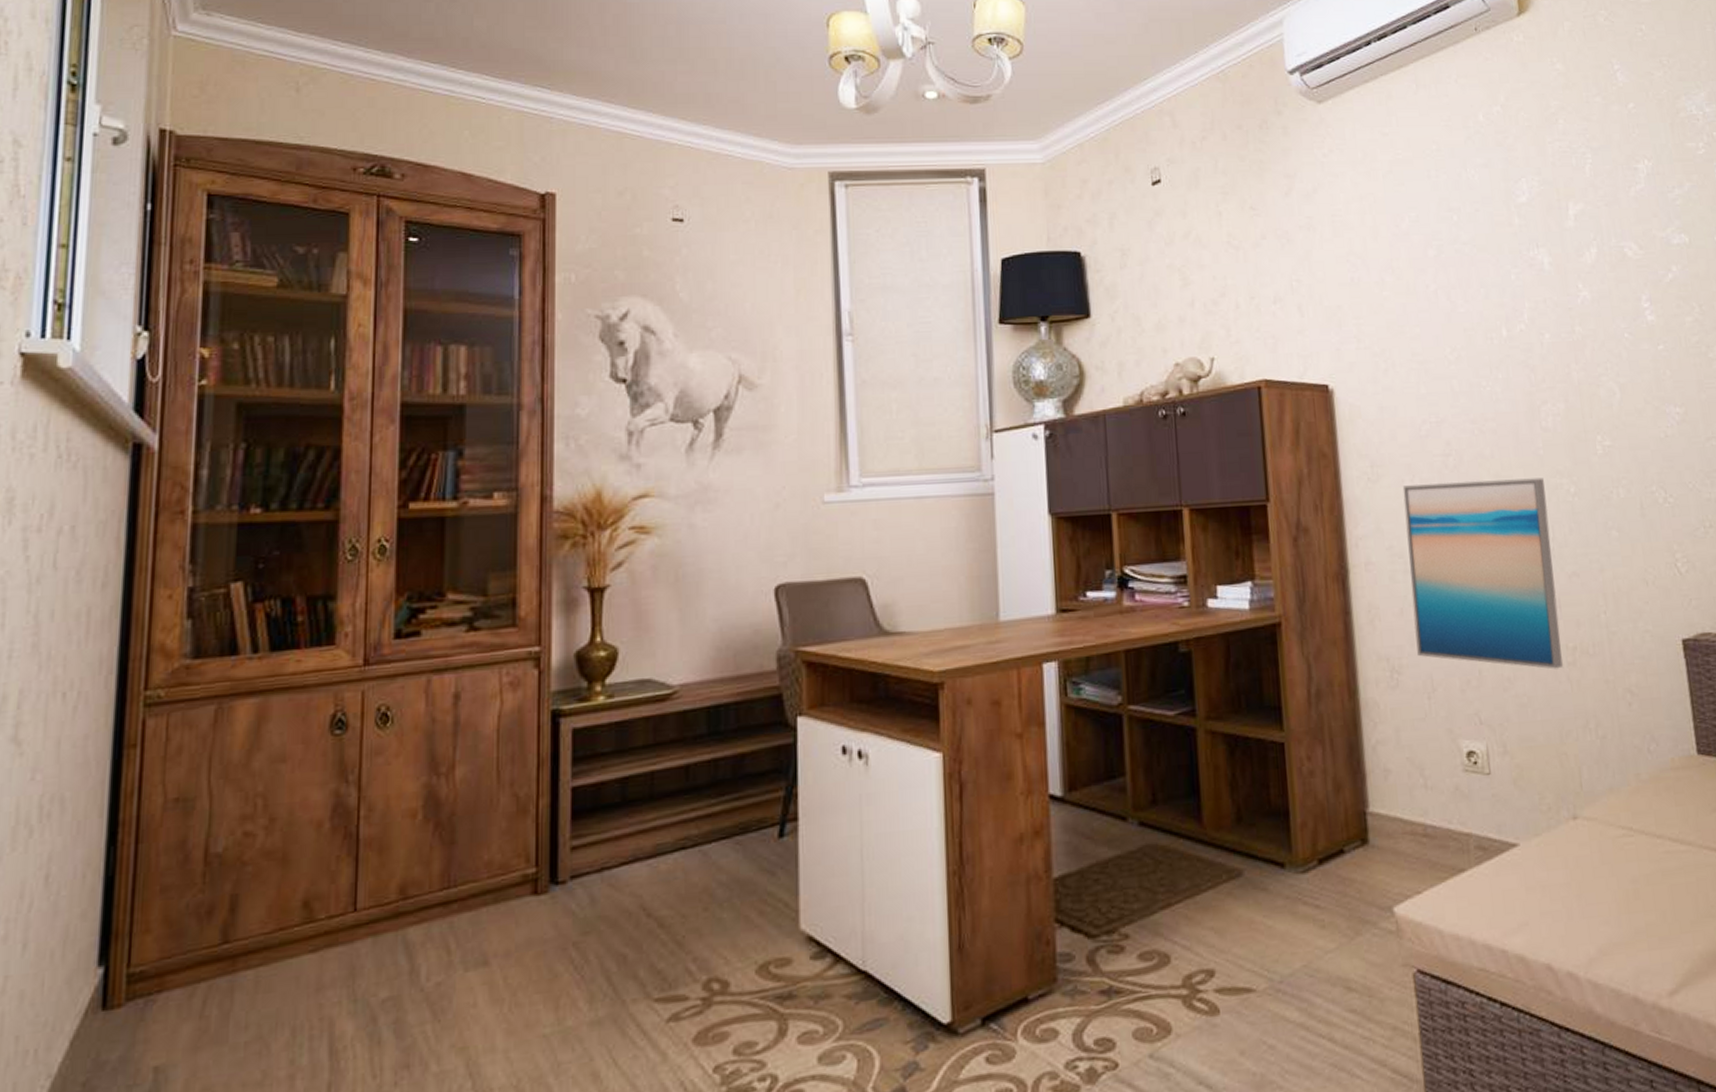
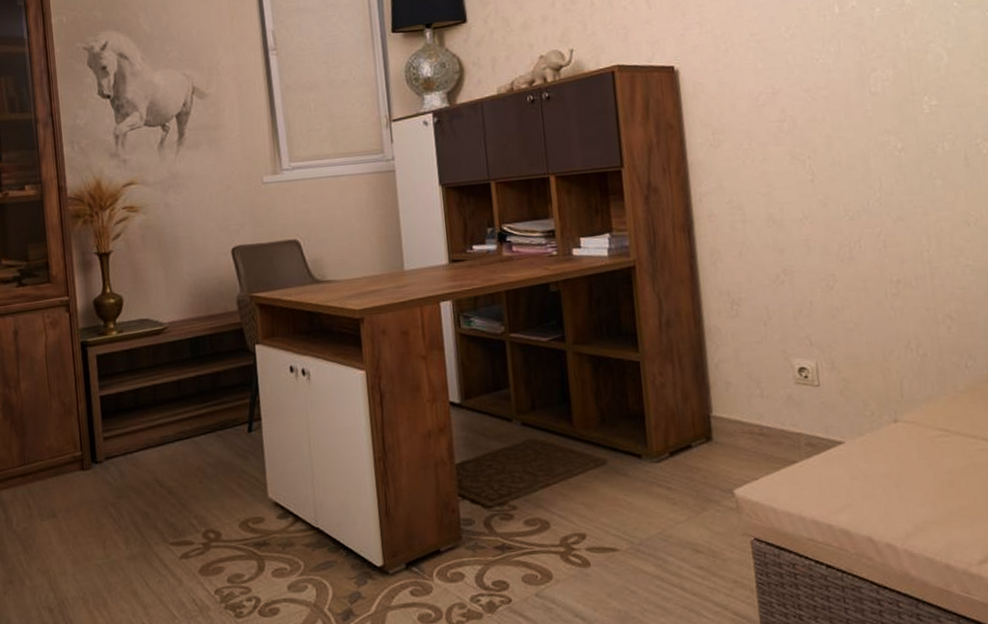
wall art: present [1402,477,1563,669] -> none [741,136,887,300]

